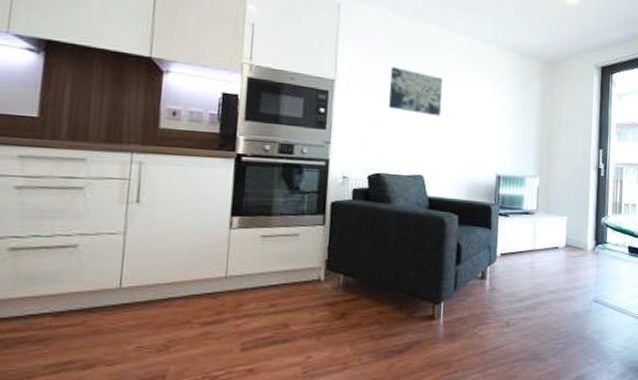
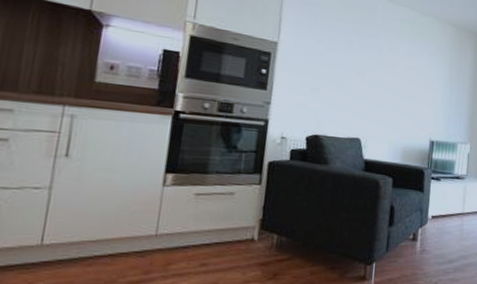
wall art: present [389,67,443,117] -> none [330,33,383,83]

